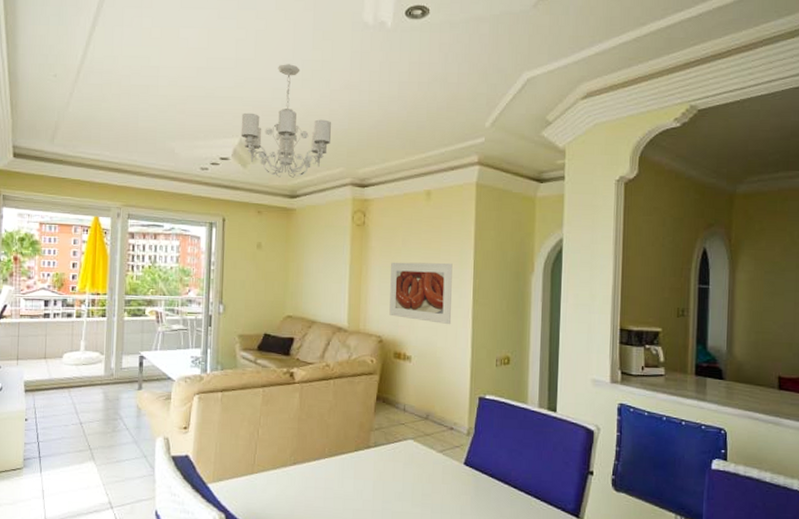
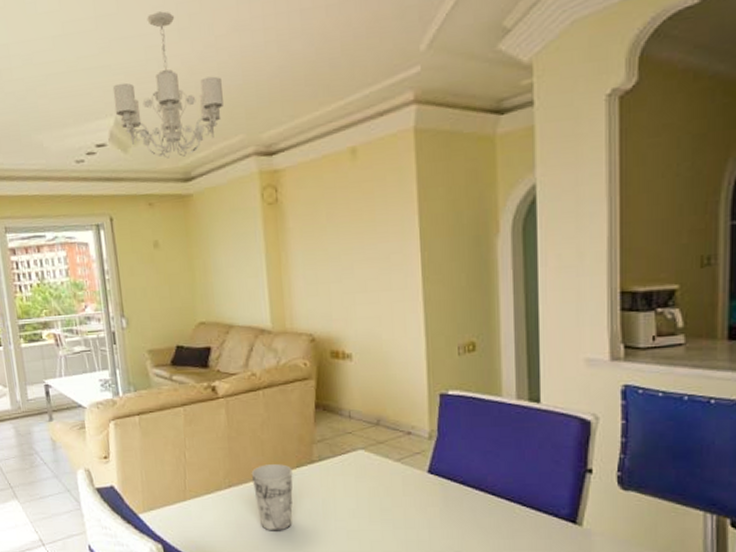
cup: none [314,446,351,509] -> present [251,464,293,531]
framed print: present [389,262,453,325] -> none [315,235,398,312]

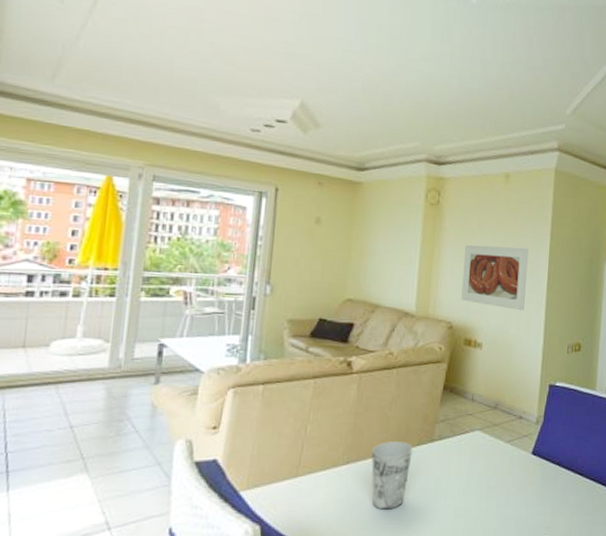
chandelier: present [112,11,223,159] -> none [302,25,407,149]
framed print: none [315,235,398,312] -> present [461,244,529,311]

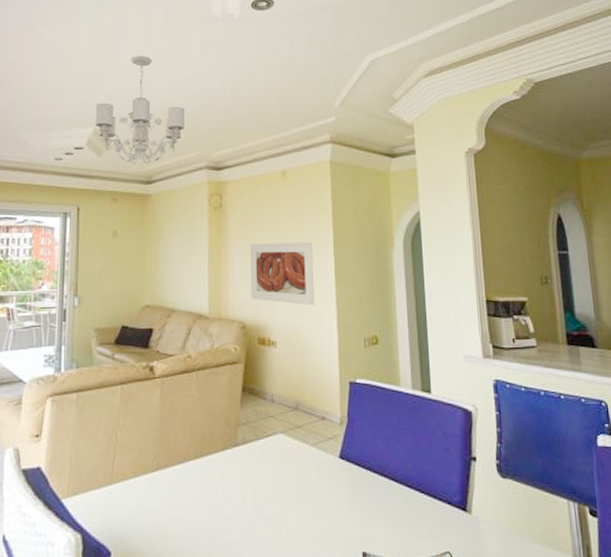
chandelier: none [302,25,407,149] -> present [95,55,184,164]
cup: present [371,442,413,510] -> none [178,447,218,519]

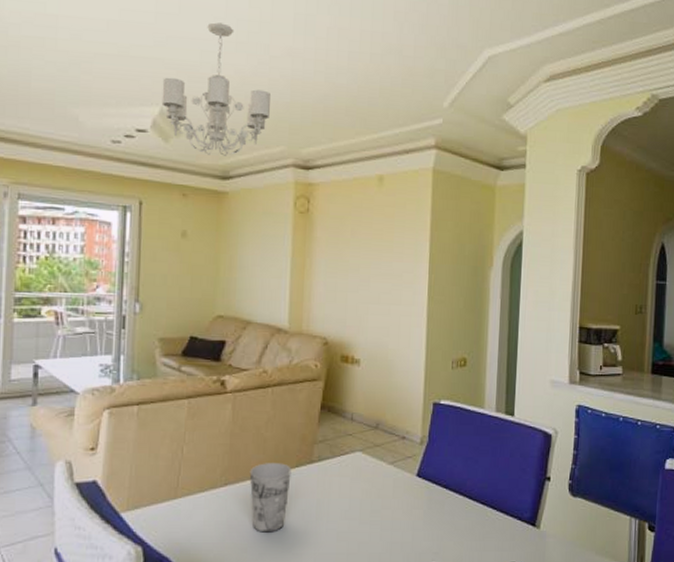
cup: none [178,447,218,519] -> present [249,463,292,533]
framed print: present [250,241,315,306] -> none [336,254,406,325]

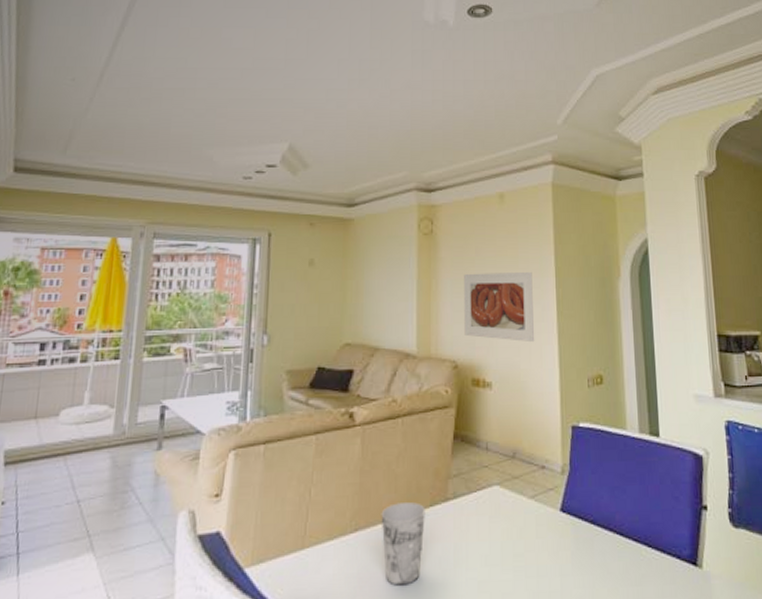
chandelier: present [161,22,270,156] -> none [290,64,392,185]
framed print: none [336,254,406,325] -> present [464,271,535,343]

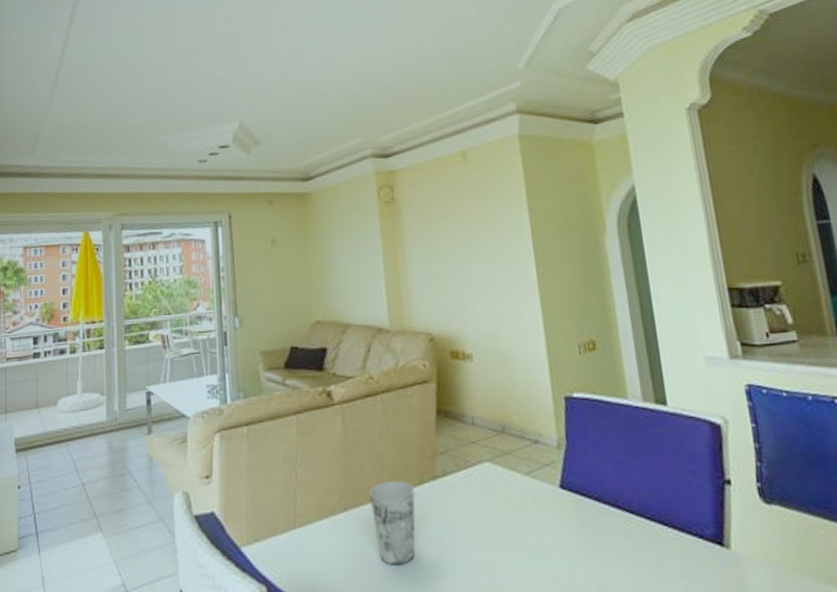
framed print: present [464,271,535,343] -> none [431,232,516,310]

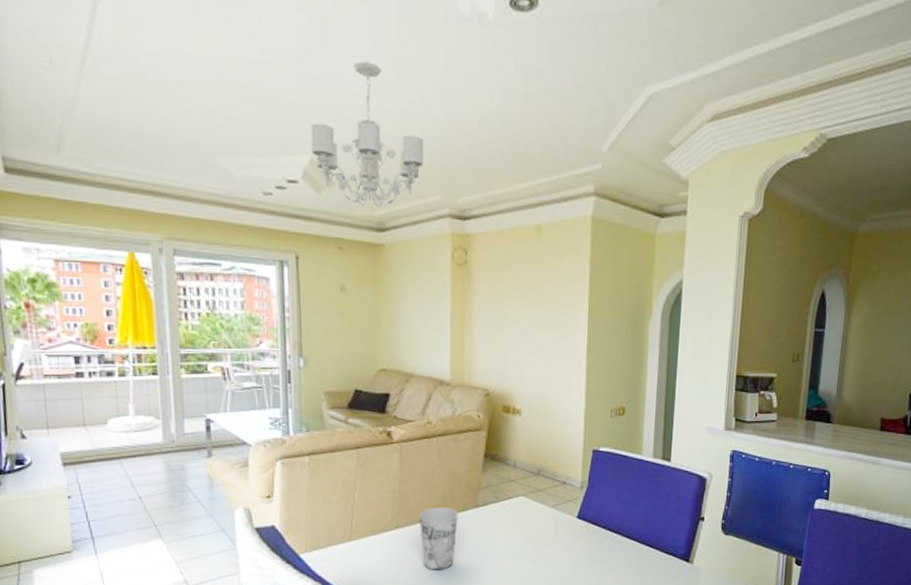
chandelier: none [238,32,342,160] -> present [310,61,423,207]

